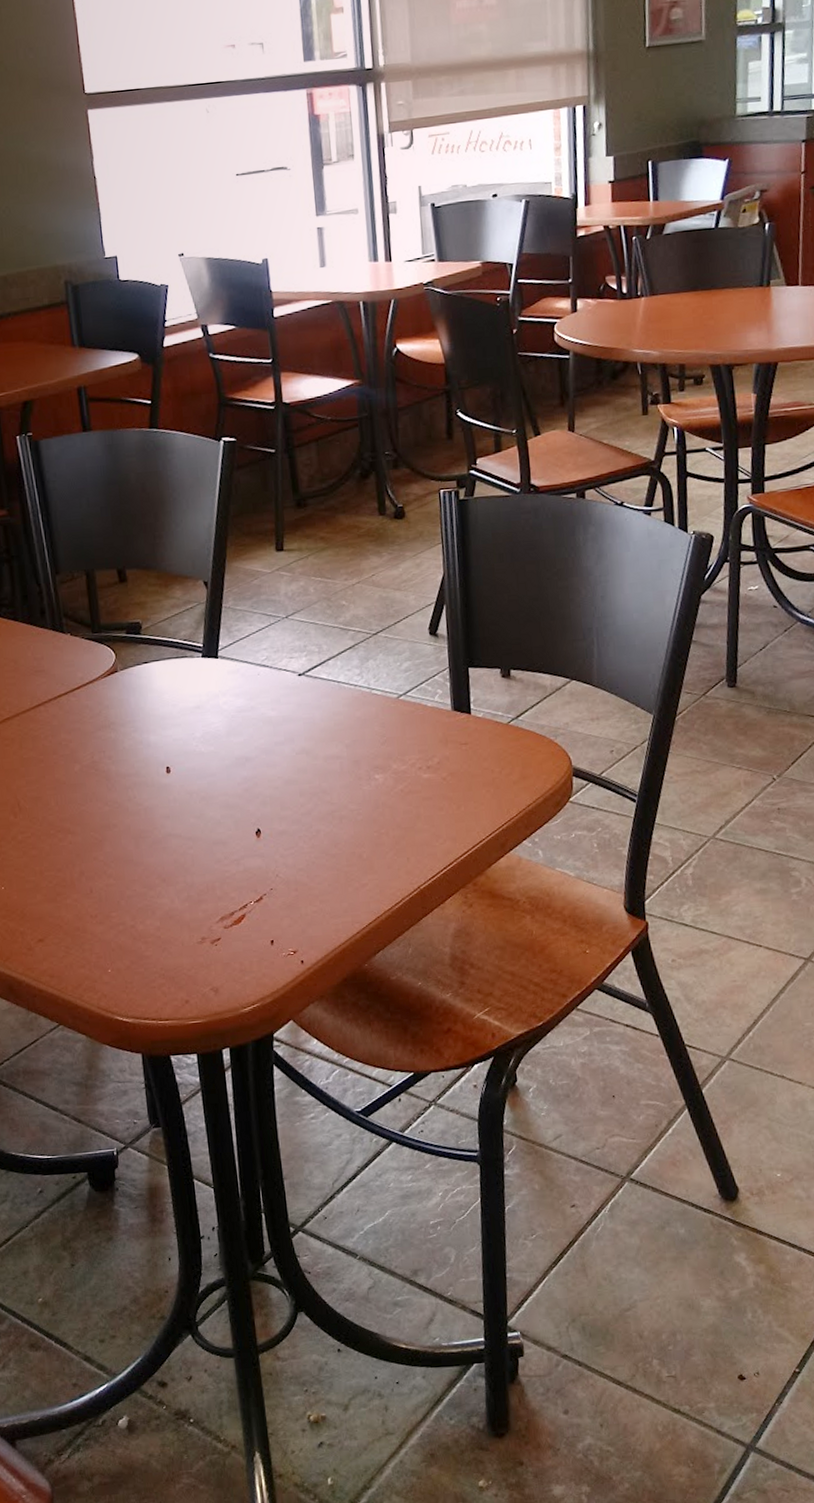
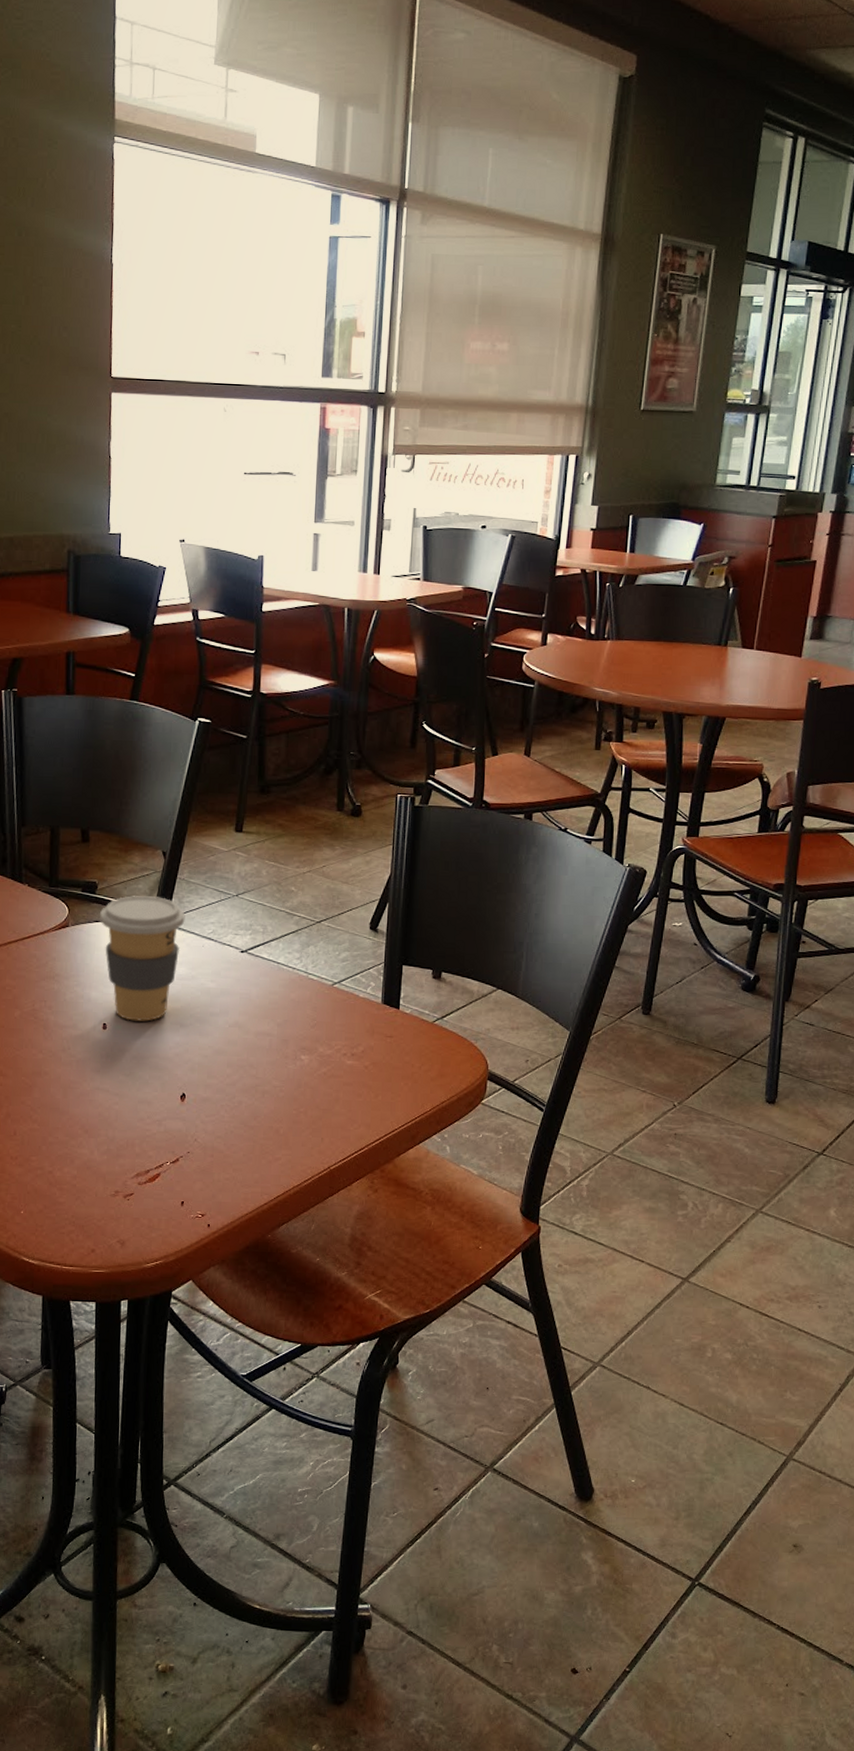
coffee cup: none [148,629,237,761] -> present [100,895,185,1021]

